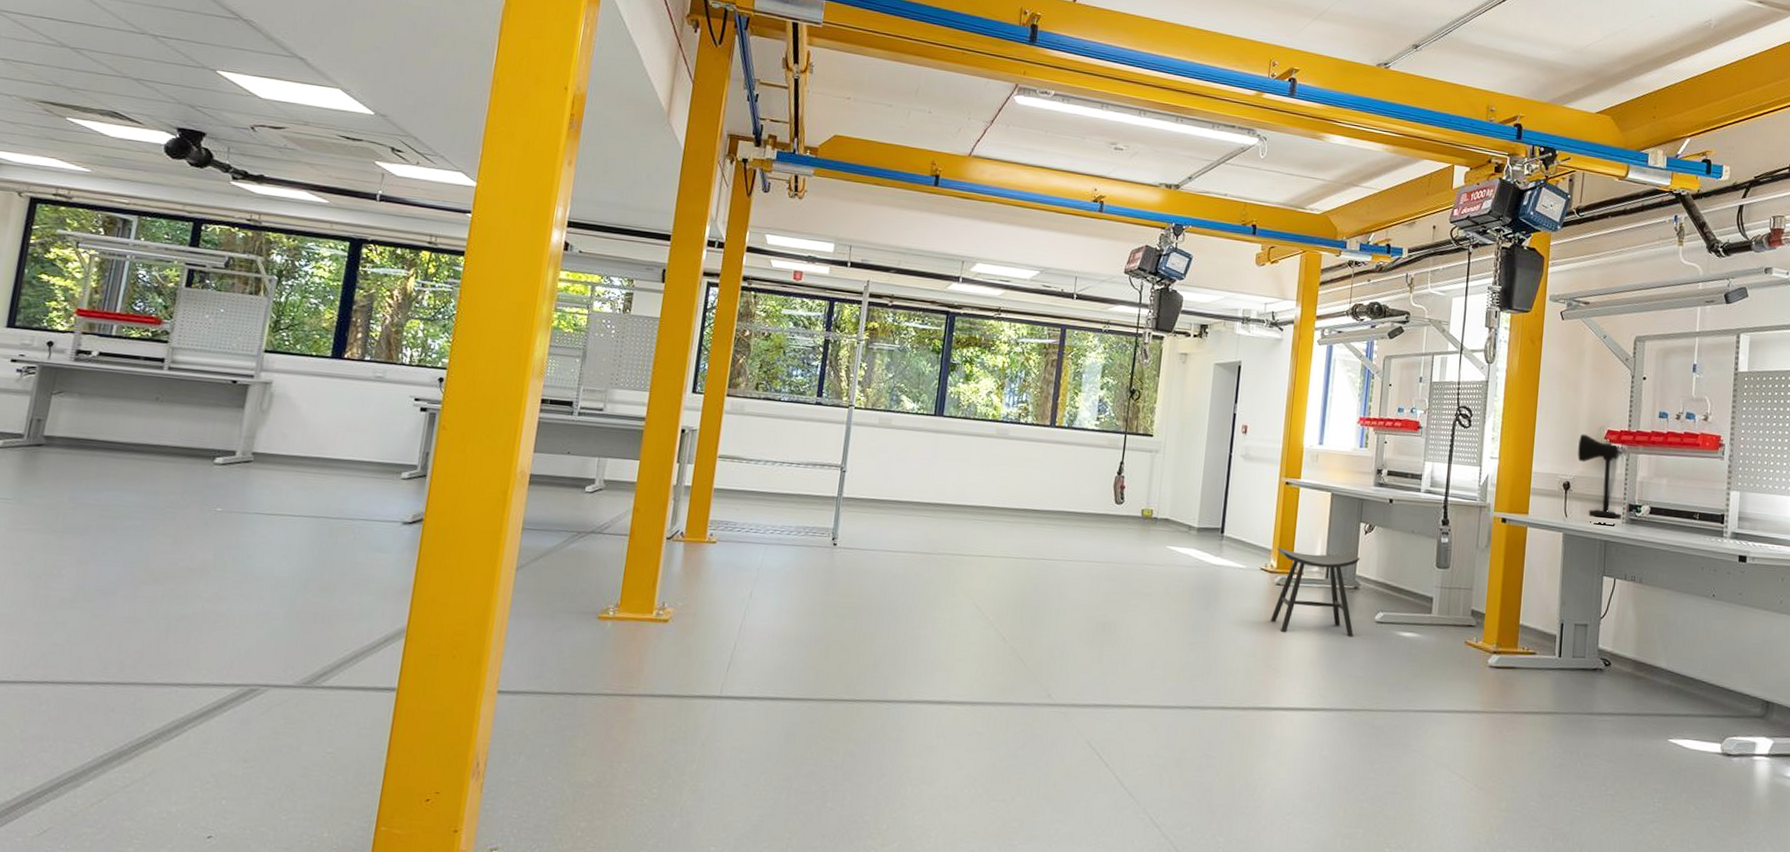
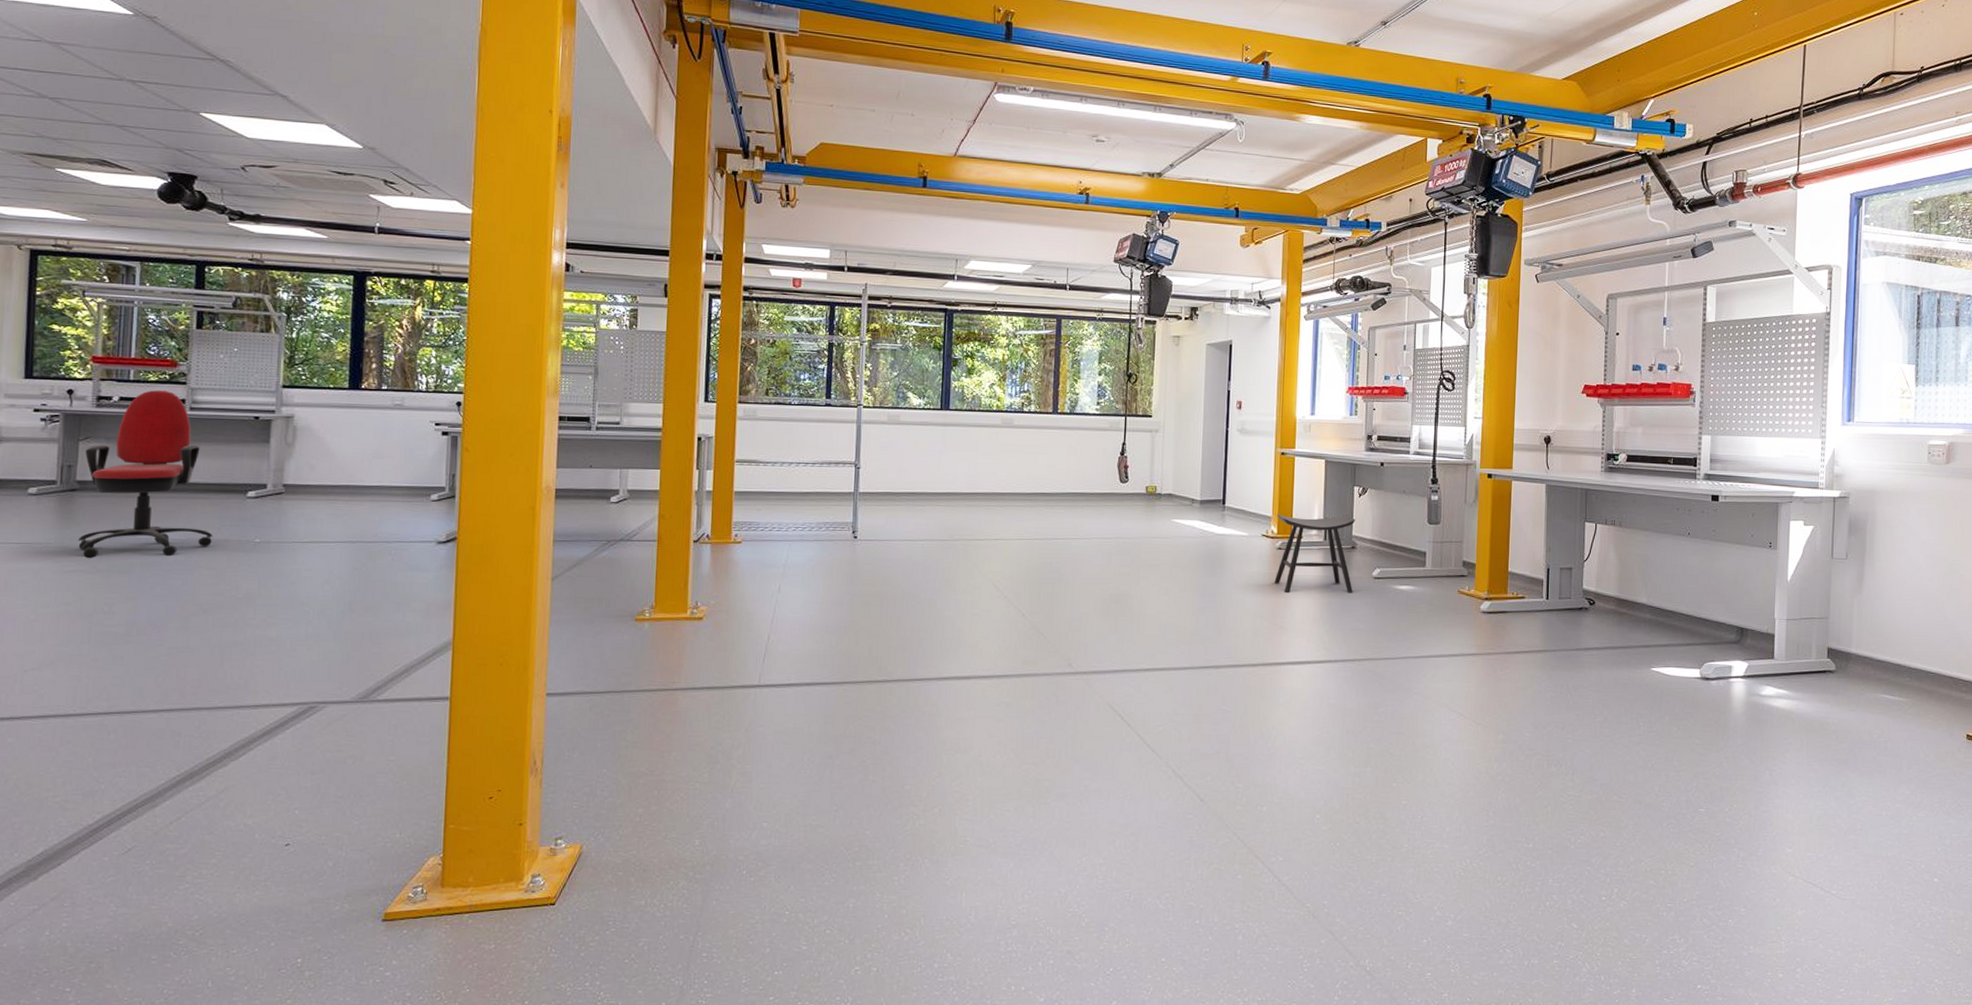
office chair: none [36,347,175,521] -> present [77,390,214,559]
desk lamp: present [1578,433,1624,520] -> none [1557,390,1600,469]

